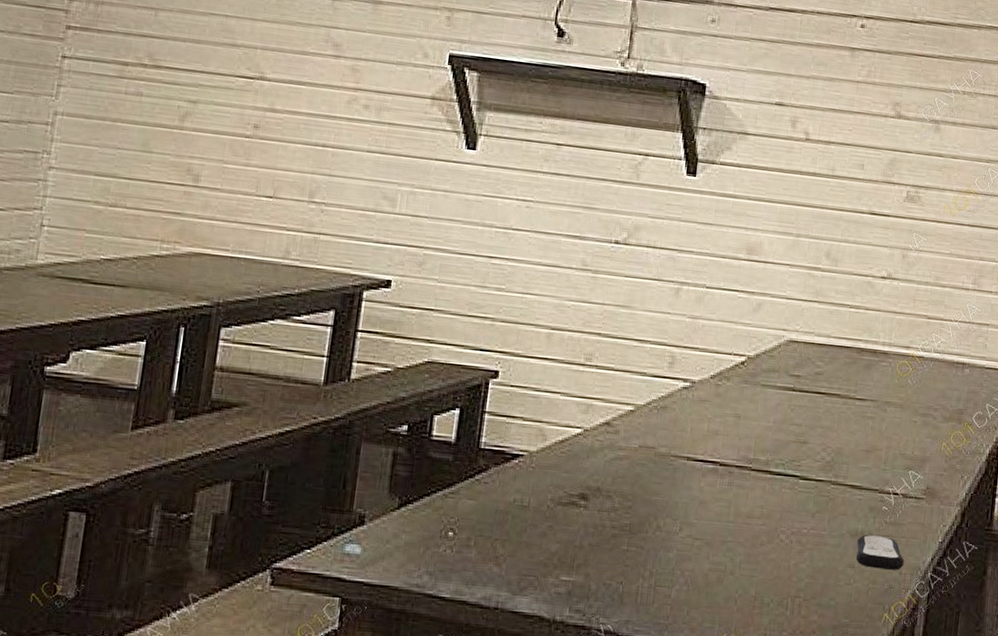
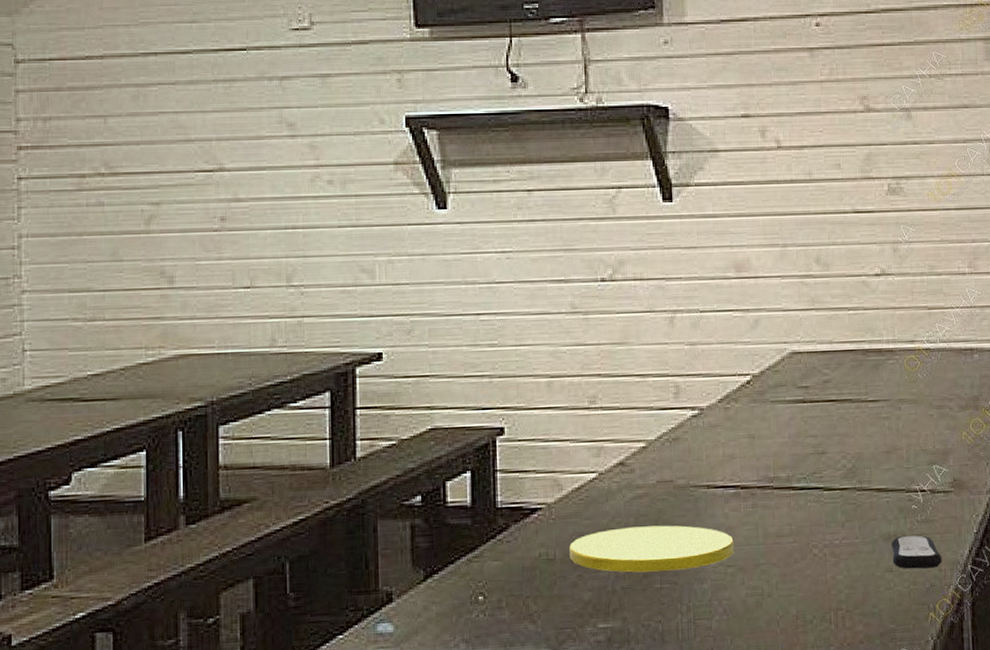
plate: none [543,486,706,536] -> present [569,525,735,573]

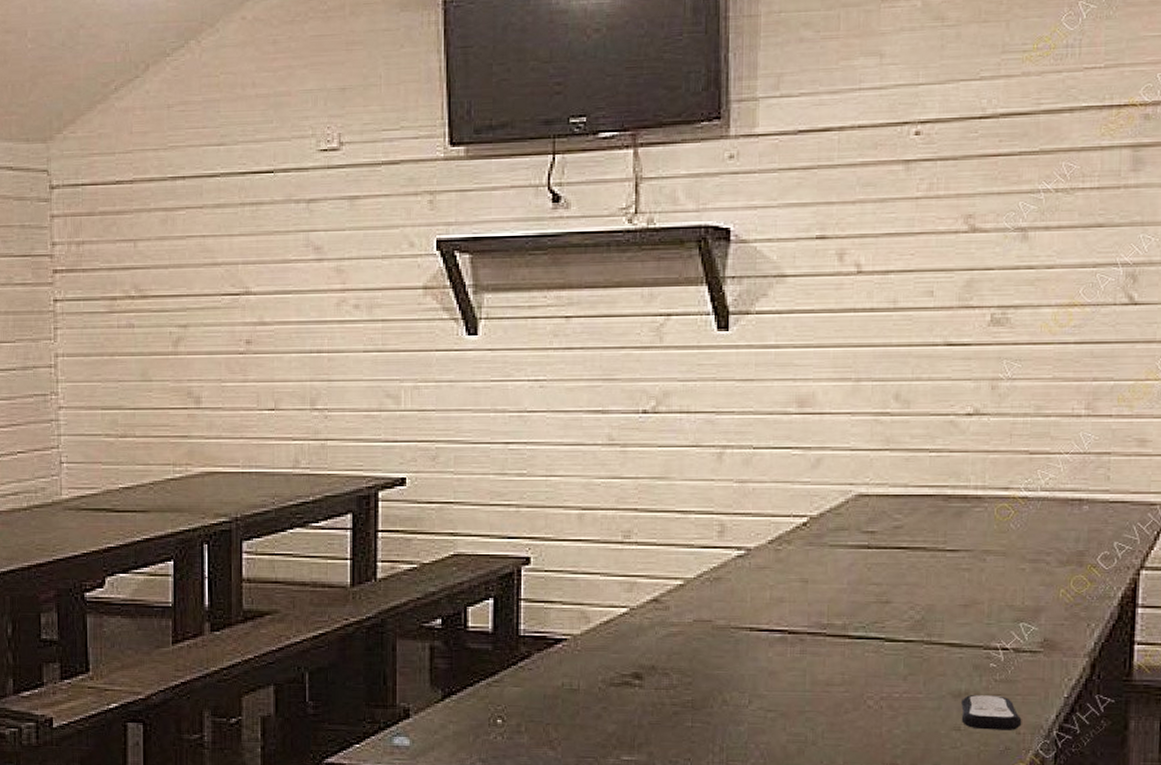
plate: present [569,525,735,573] -> none [595,664,778,710]

